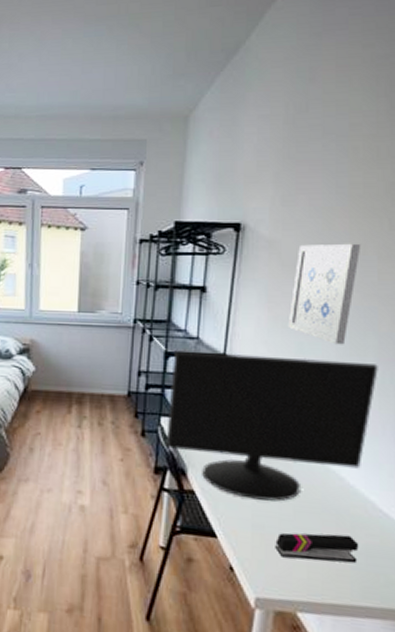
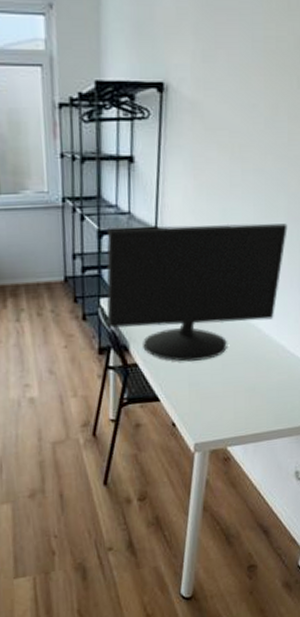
stapler: present [275,533,359,564] -> none [208,377,273,406]
wall art: present [287,243,361,345] -> none [212,103,274,208]

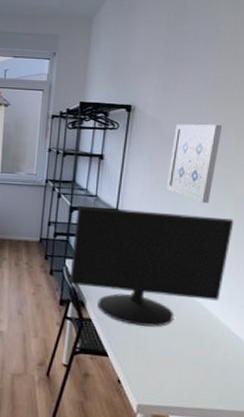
wall art: none [212,103,274,208] -> present [166,124,223,204]

